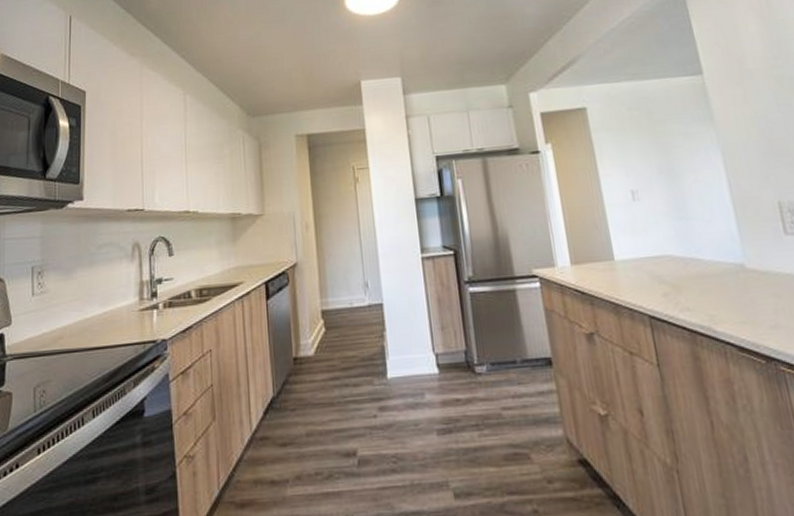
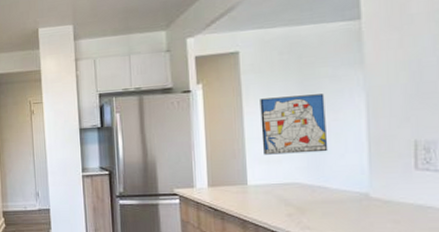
wall art: none [615,152,695,224] -> present [260,94,328,155]

